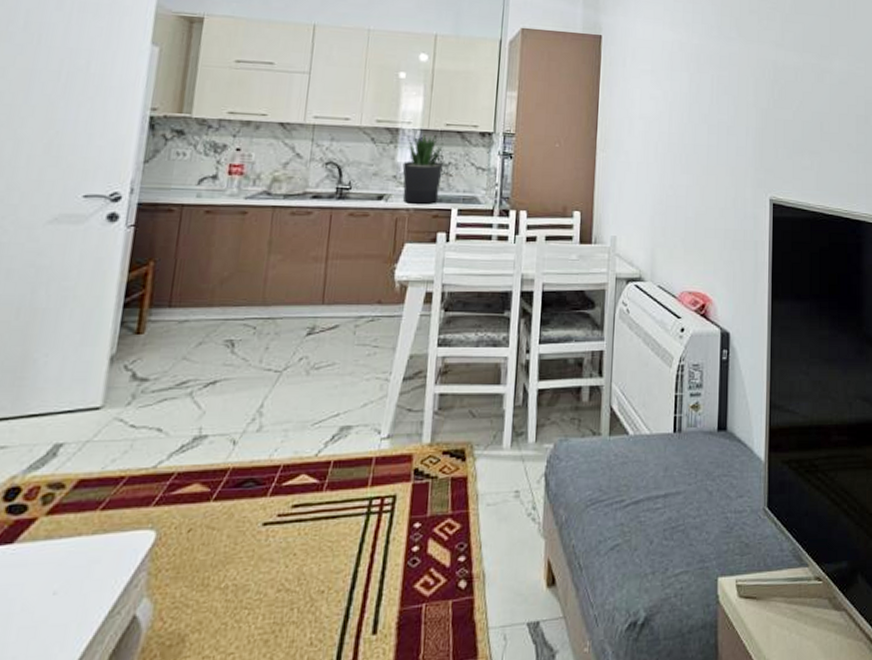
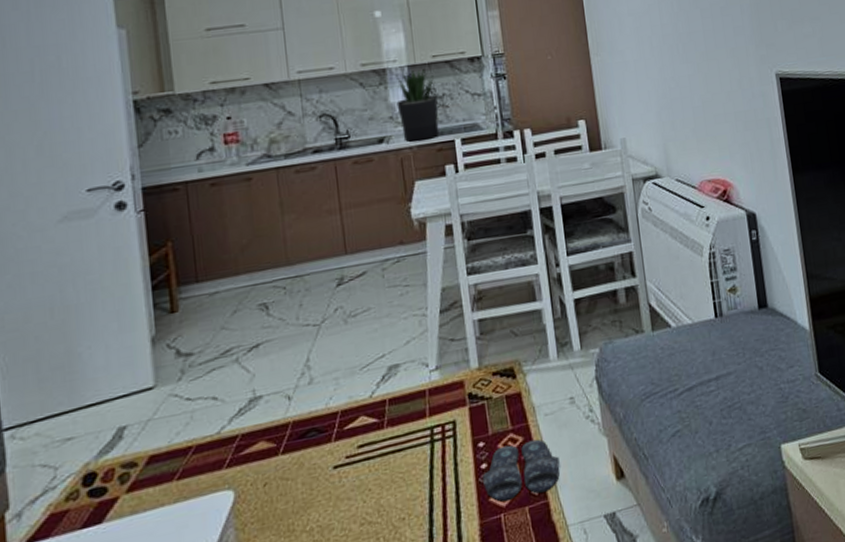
slippers: none [411,529,493,590] -> present [483,439,560,502]

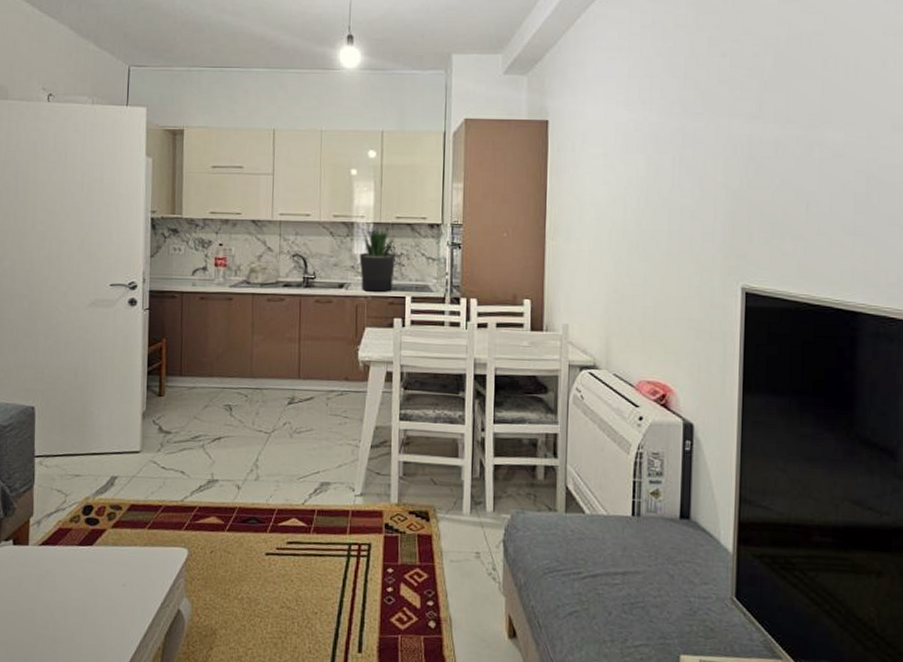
slippers: present [483,439,560,502] -> none [387,577,458,628]

